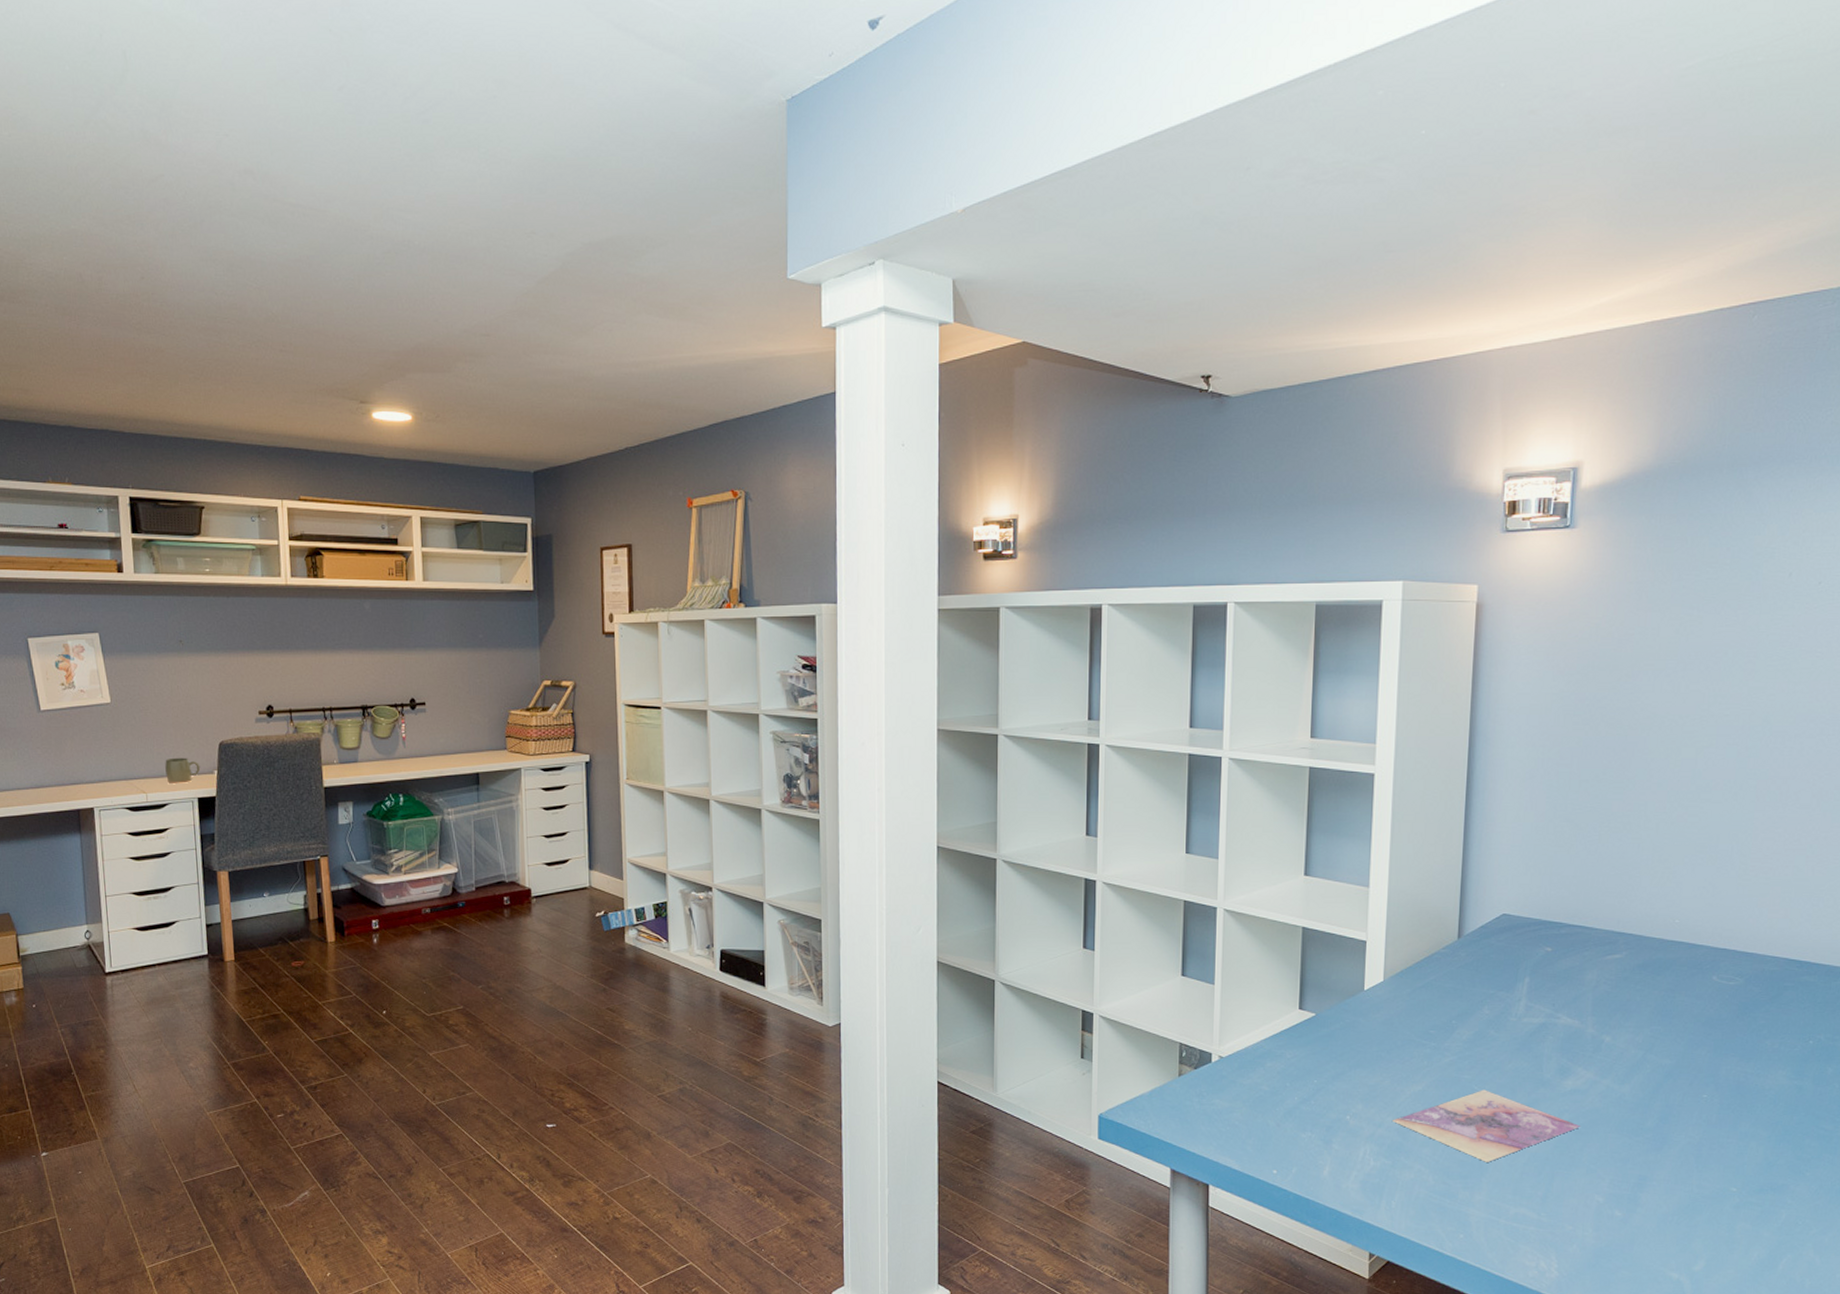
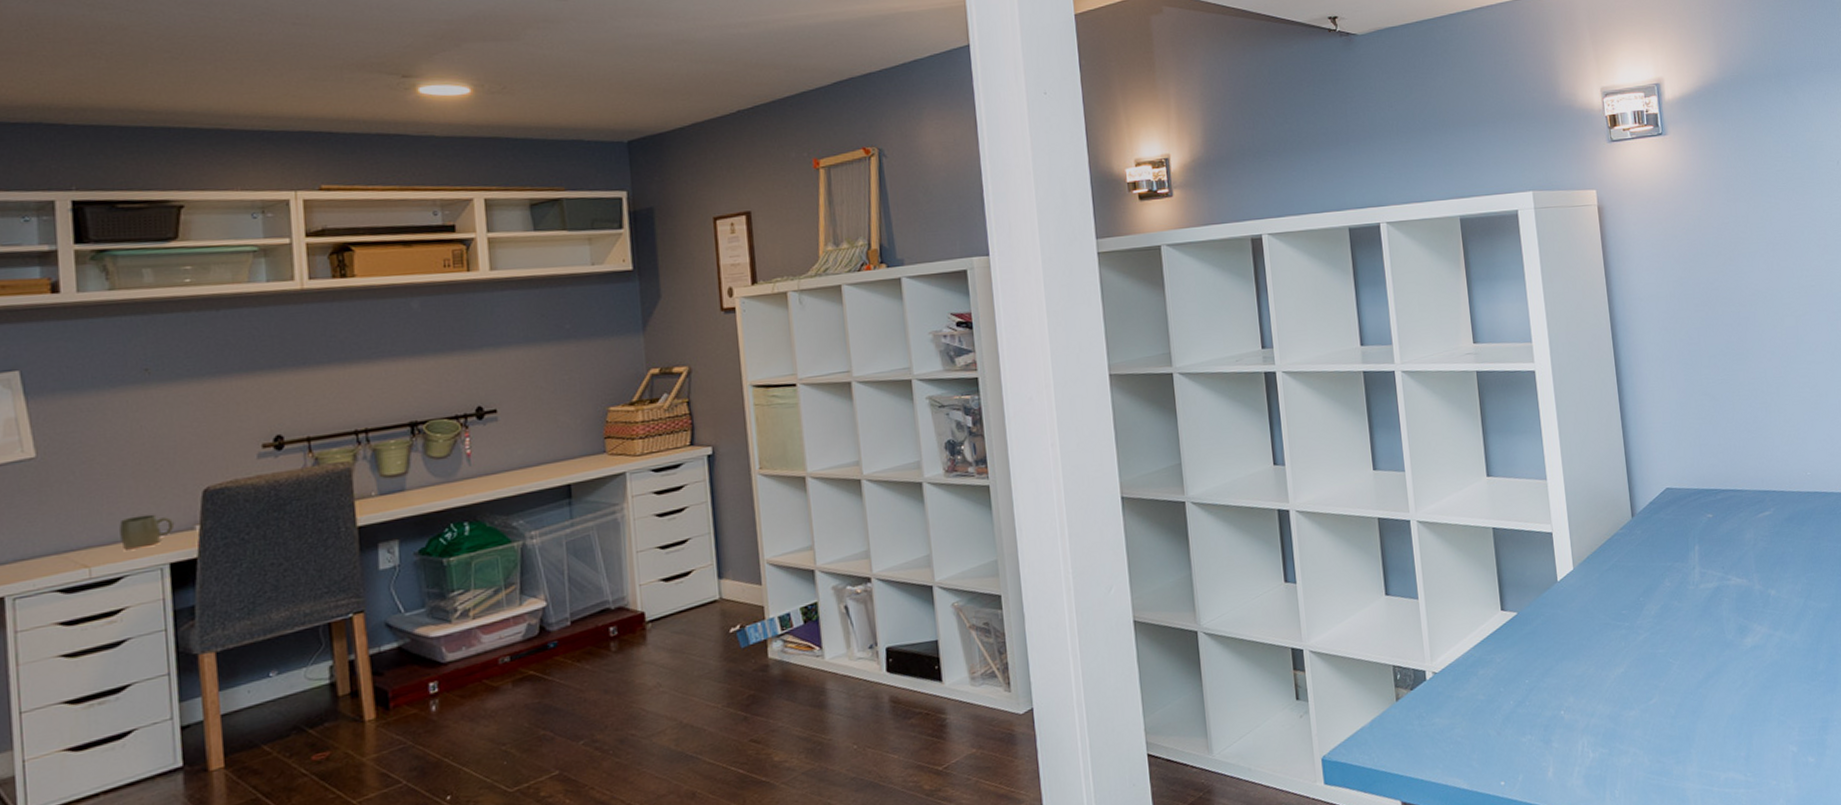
fabric swatch: present [1393,1089,1580,1162] -> none [1603,660,1765,733]

